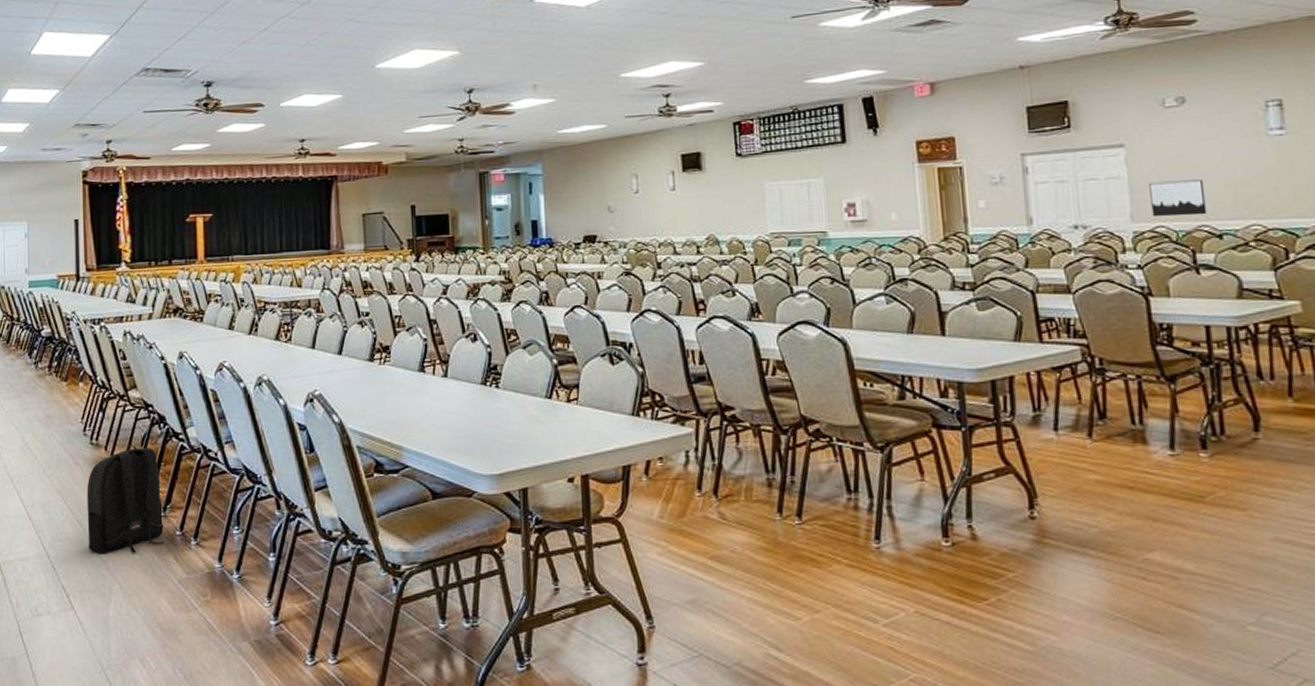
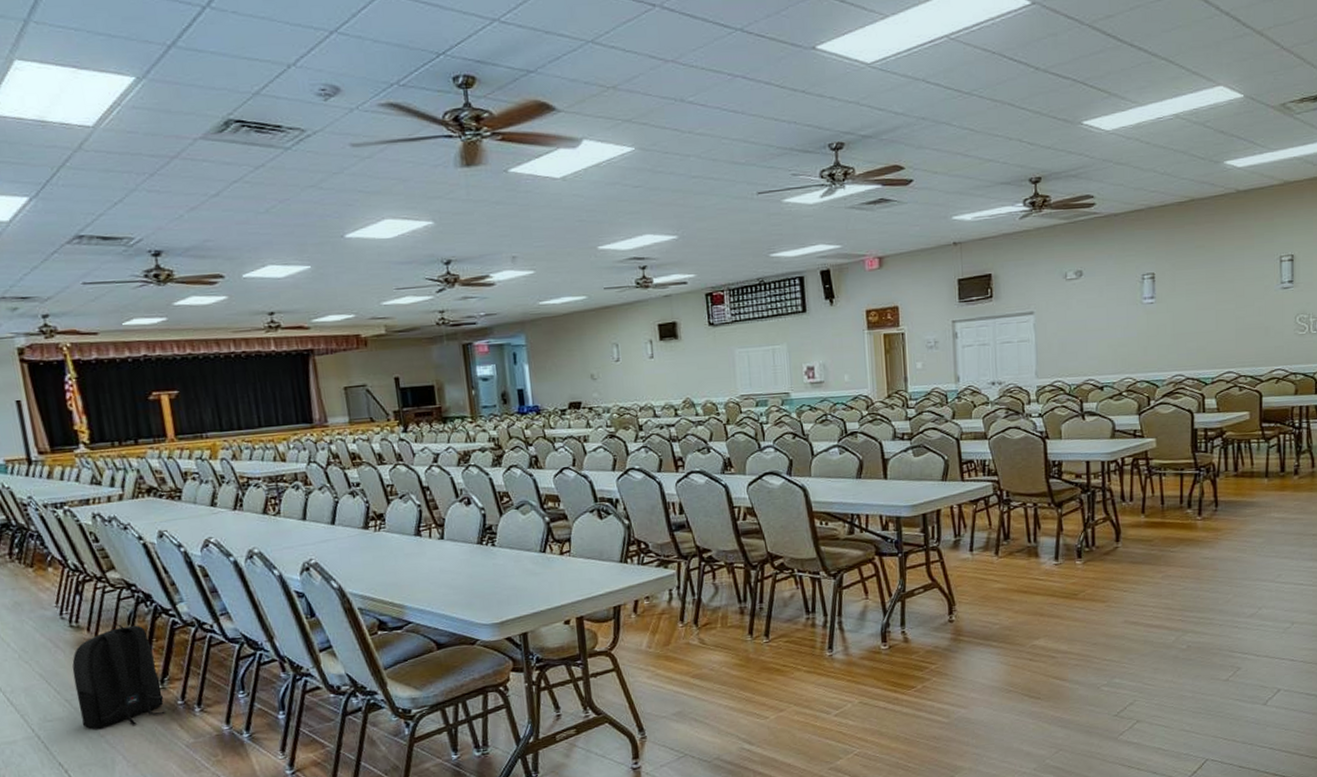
wall art: present [1149,179,1207,218] -> none [1051,341,1093,374]

